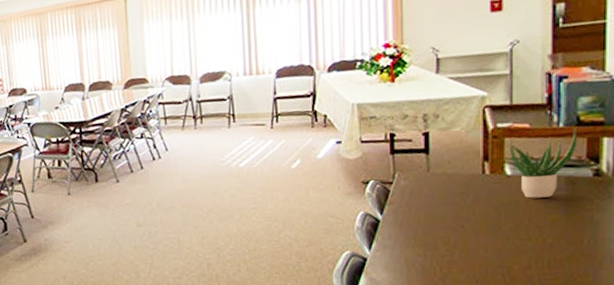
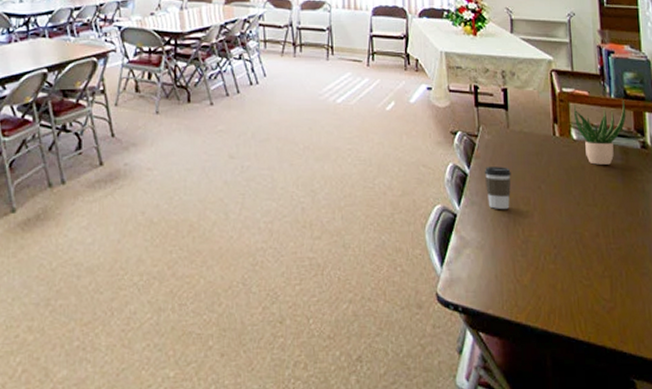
coffee cup: none [398,210,430,251] -> present [484,167,511,209]

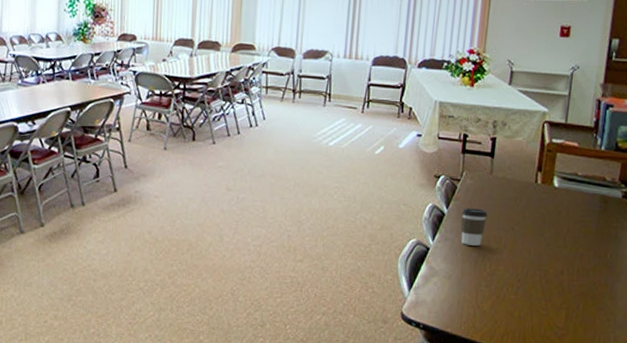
potted plant: present [574,99,626,165] -> none [559,152,615,211]

